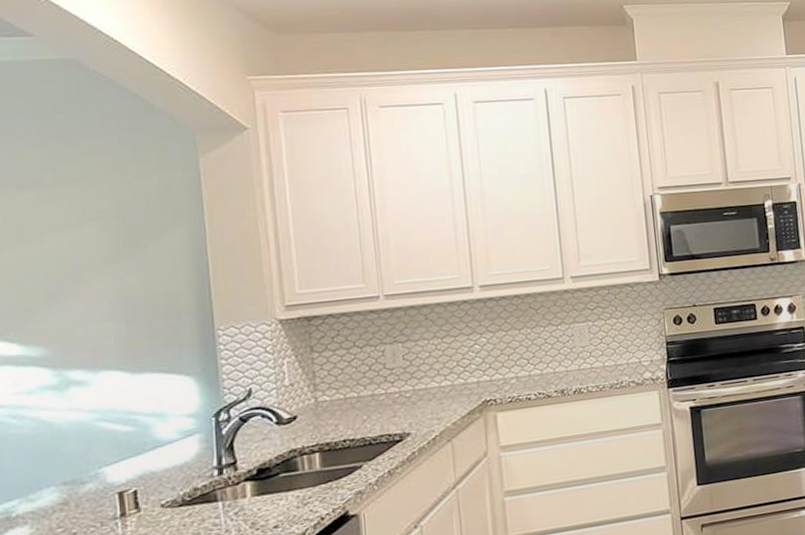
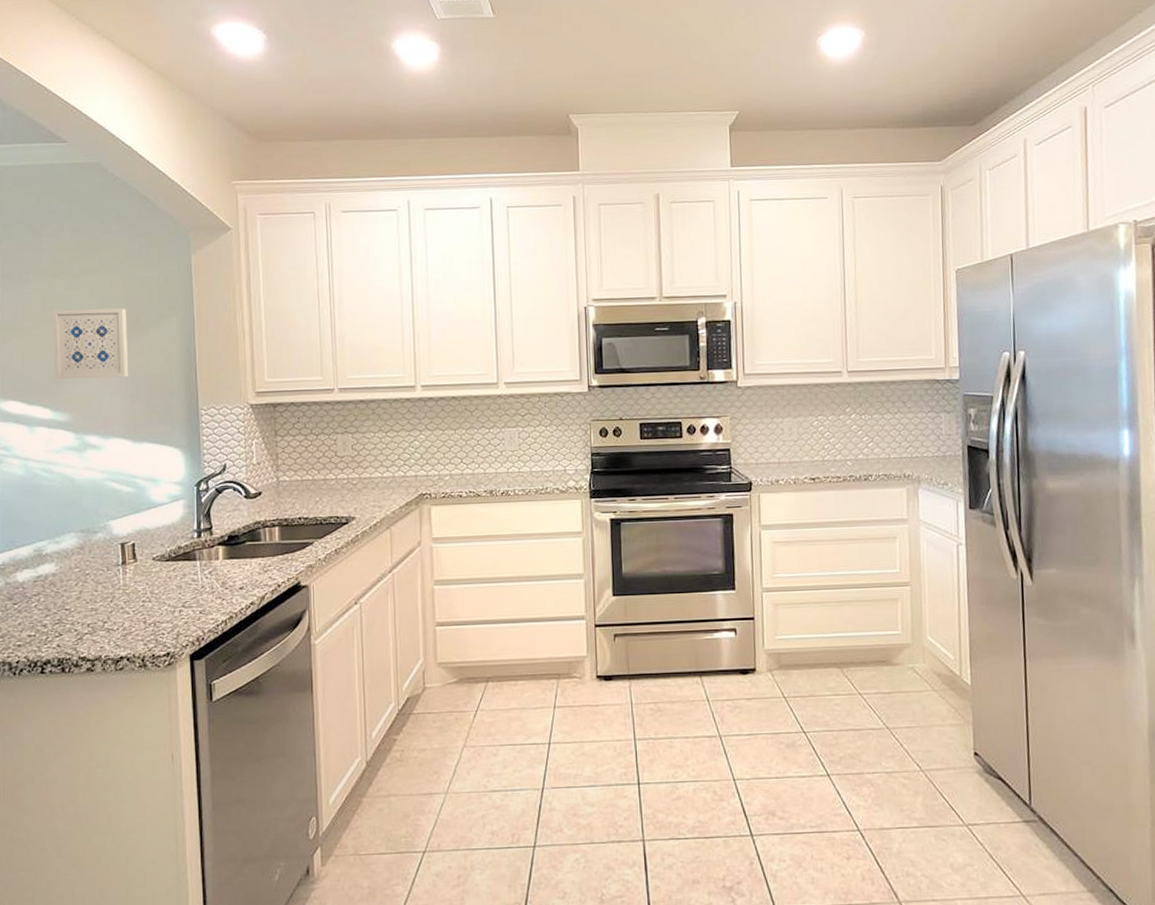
wall art: none [19,221,123,308] -> present [53,308,129,379]

